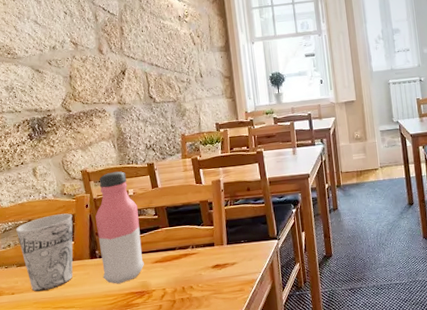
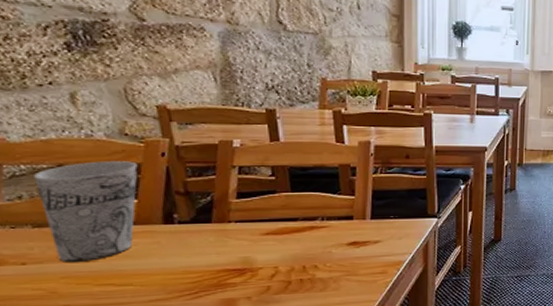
water bottle: present [95,171,145,284] -> none [176,113,250,258]

